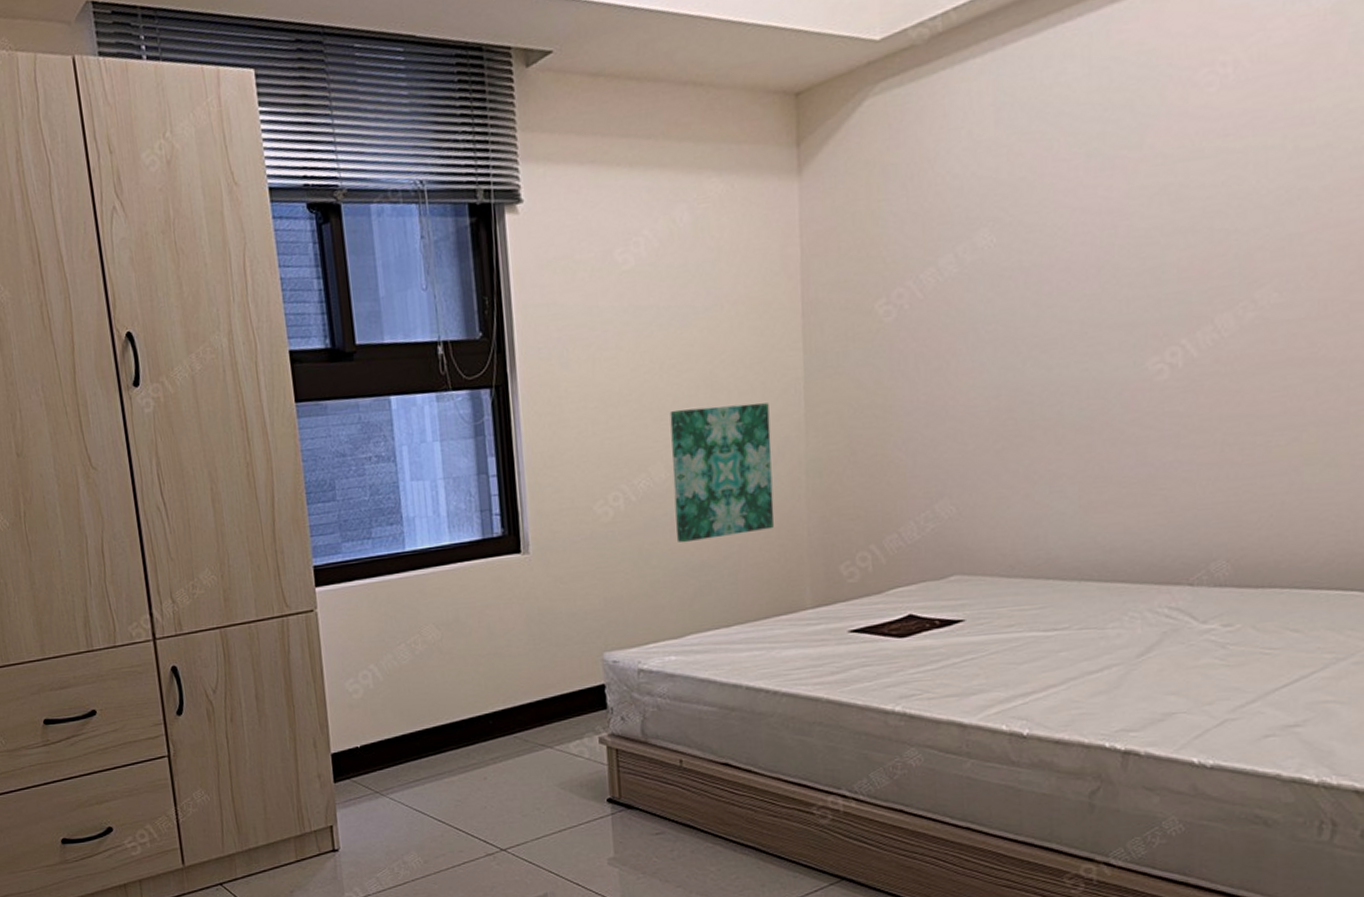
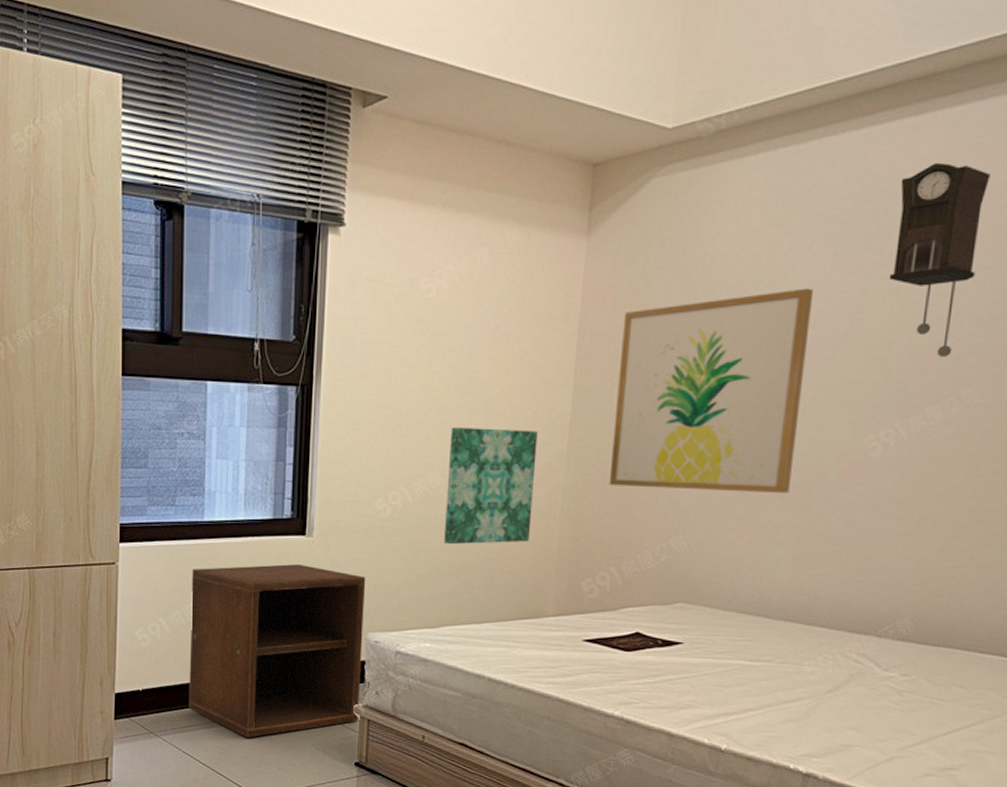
nightstand: none [399,586,606,786] -> present [189,564,366,738]
wall art: none [851,199,1068,454] -> present [609,288,813,494]
pendulum clock: none [1153,33,1259,257] -> present [888,162,990,357]

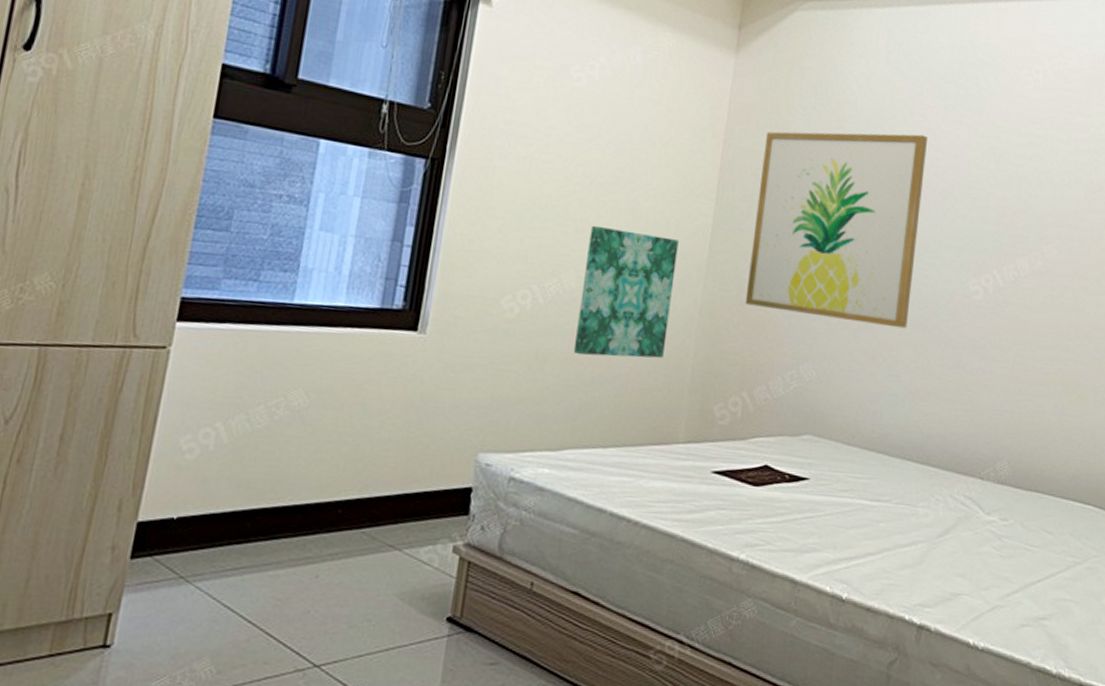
nightstand: present [189,564,366,738] -> none [239,361,483,585]
pendulum clock: present [888,162,990,357] -> none [986,43,1060,214]

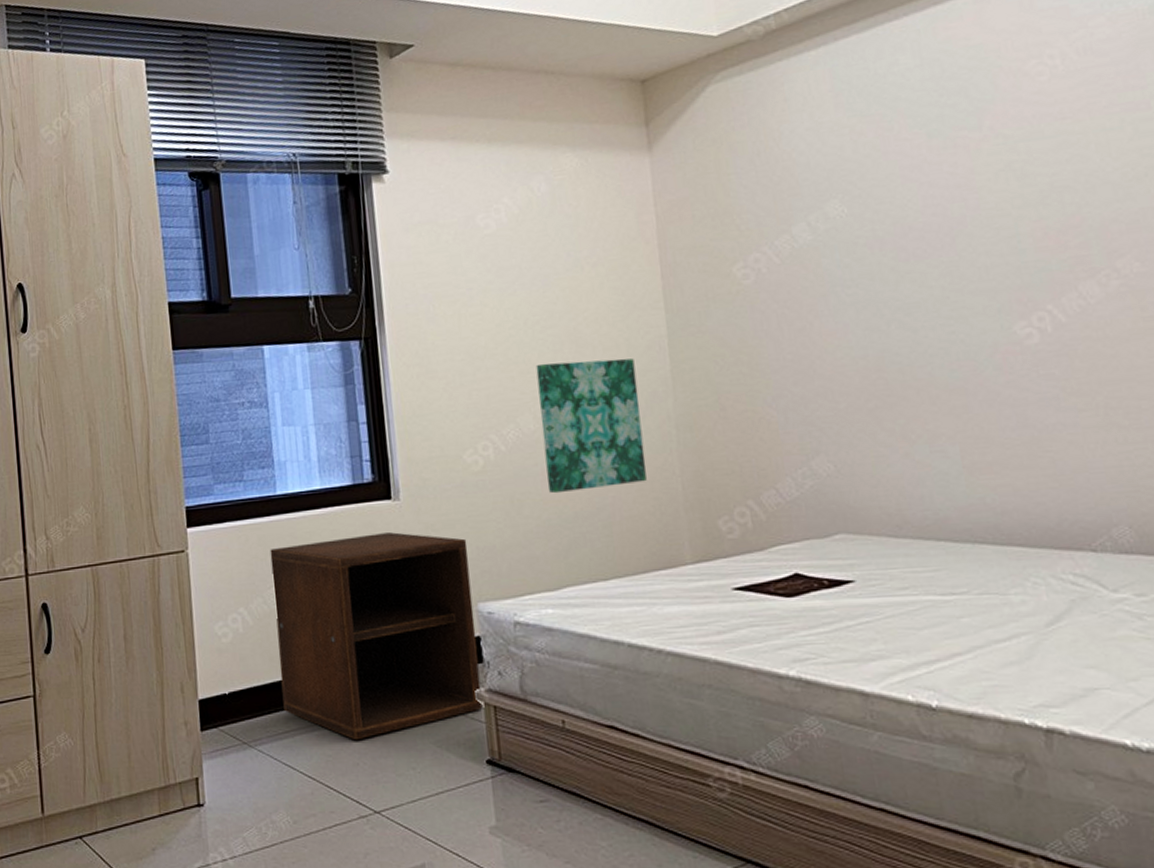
nightstand: none [239,361,483,585] -> present [269,532,483,741]
wall art: present [745,131,927,329] -> none [705,174,941,409]

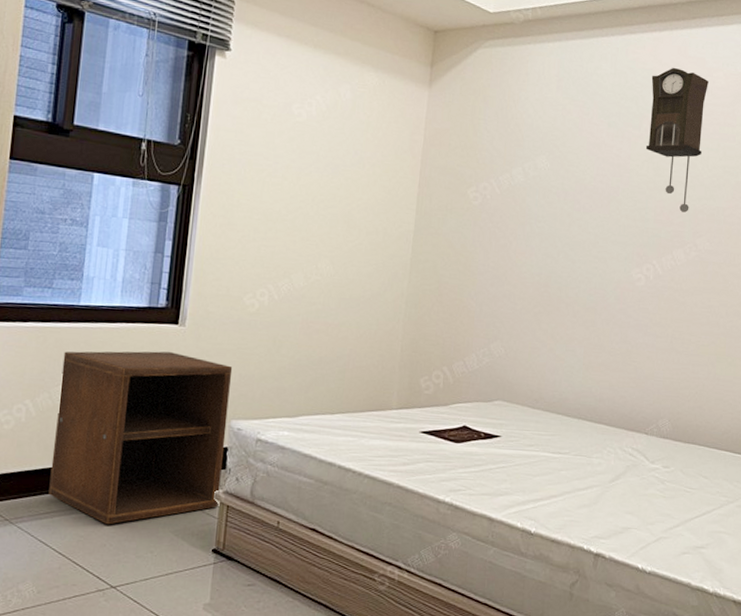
wall art: present [536,358,647,494] -> none [304,235,387,341]
pendulum clock: none [982,30,1095,228] -> present [645,67,709,213]

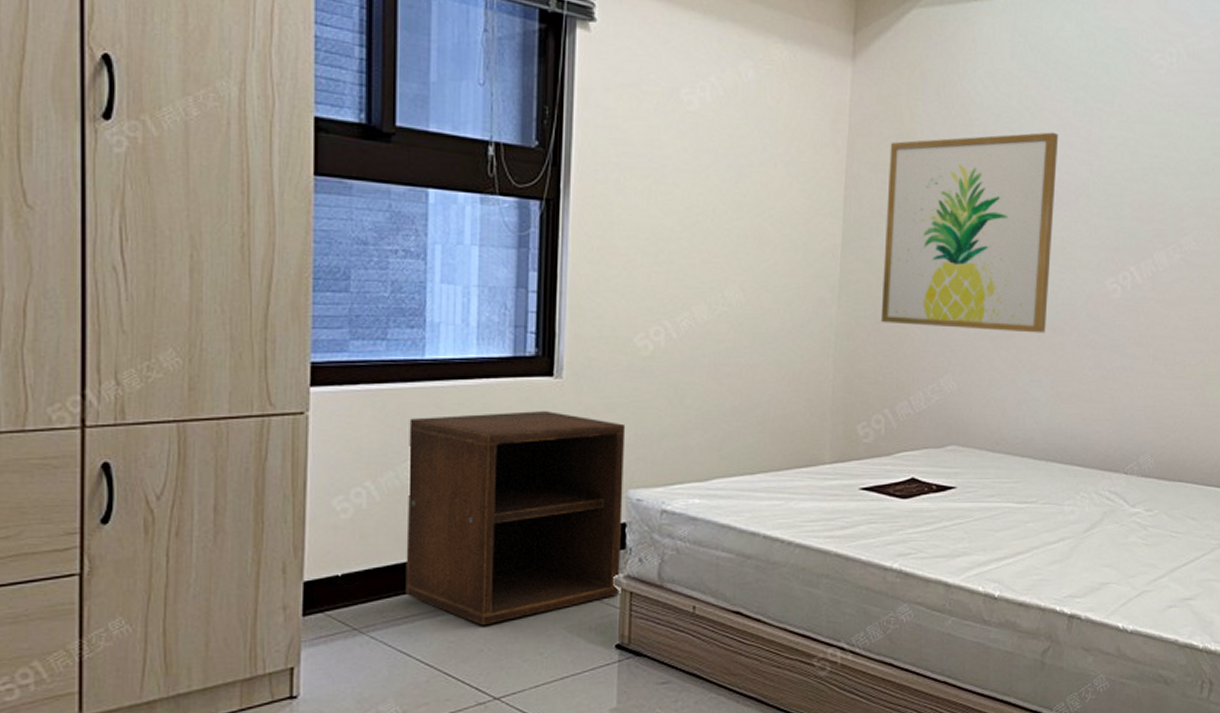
wall art: none [443,148,594,312] -> present [880,132,1058,334]
pendulum clock: present [645,67,709,213] -> none [1119,25,1194,206]

